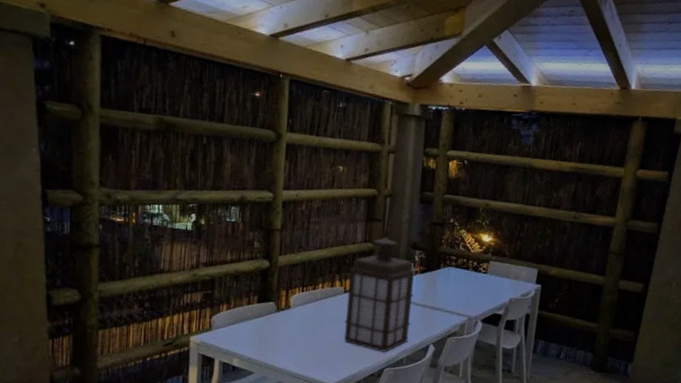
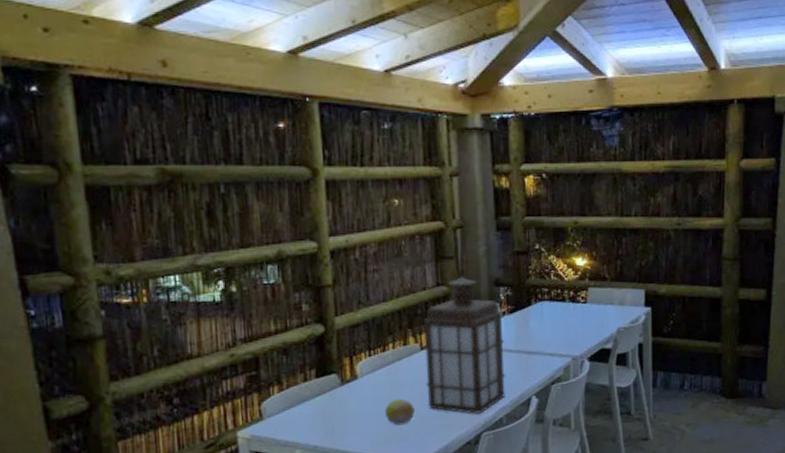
fruit: none [308,329,334,352] -> present [384,398,416,426]

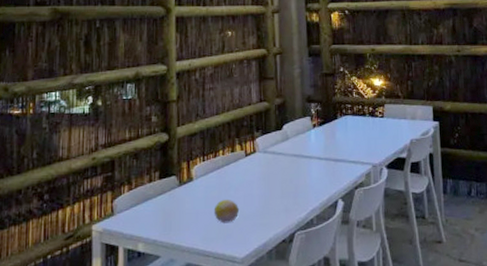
lantern: present [422,277,506,414] -> none [247,94,316,215]

